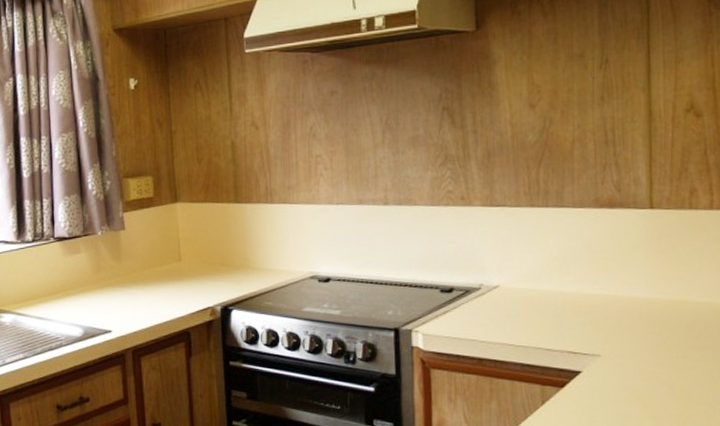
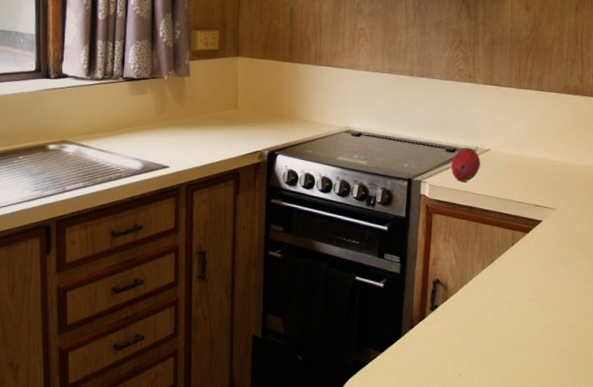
fruit: none [449,285,488,328] -> present [451,147,480,182]

